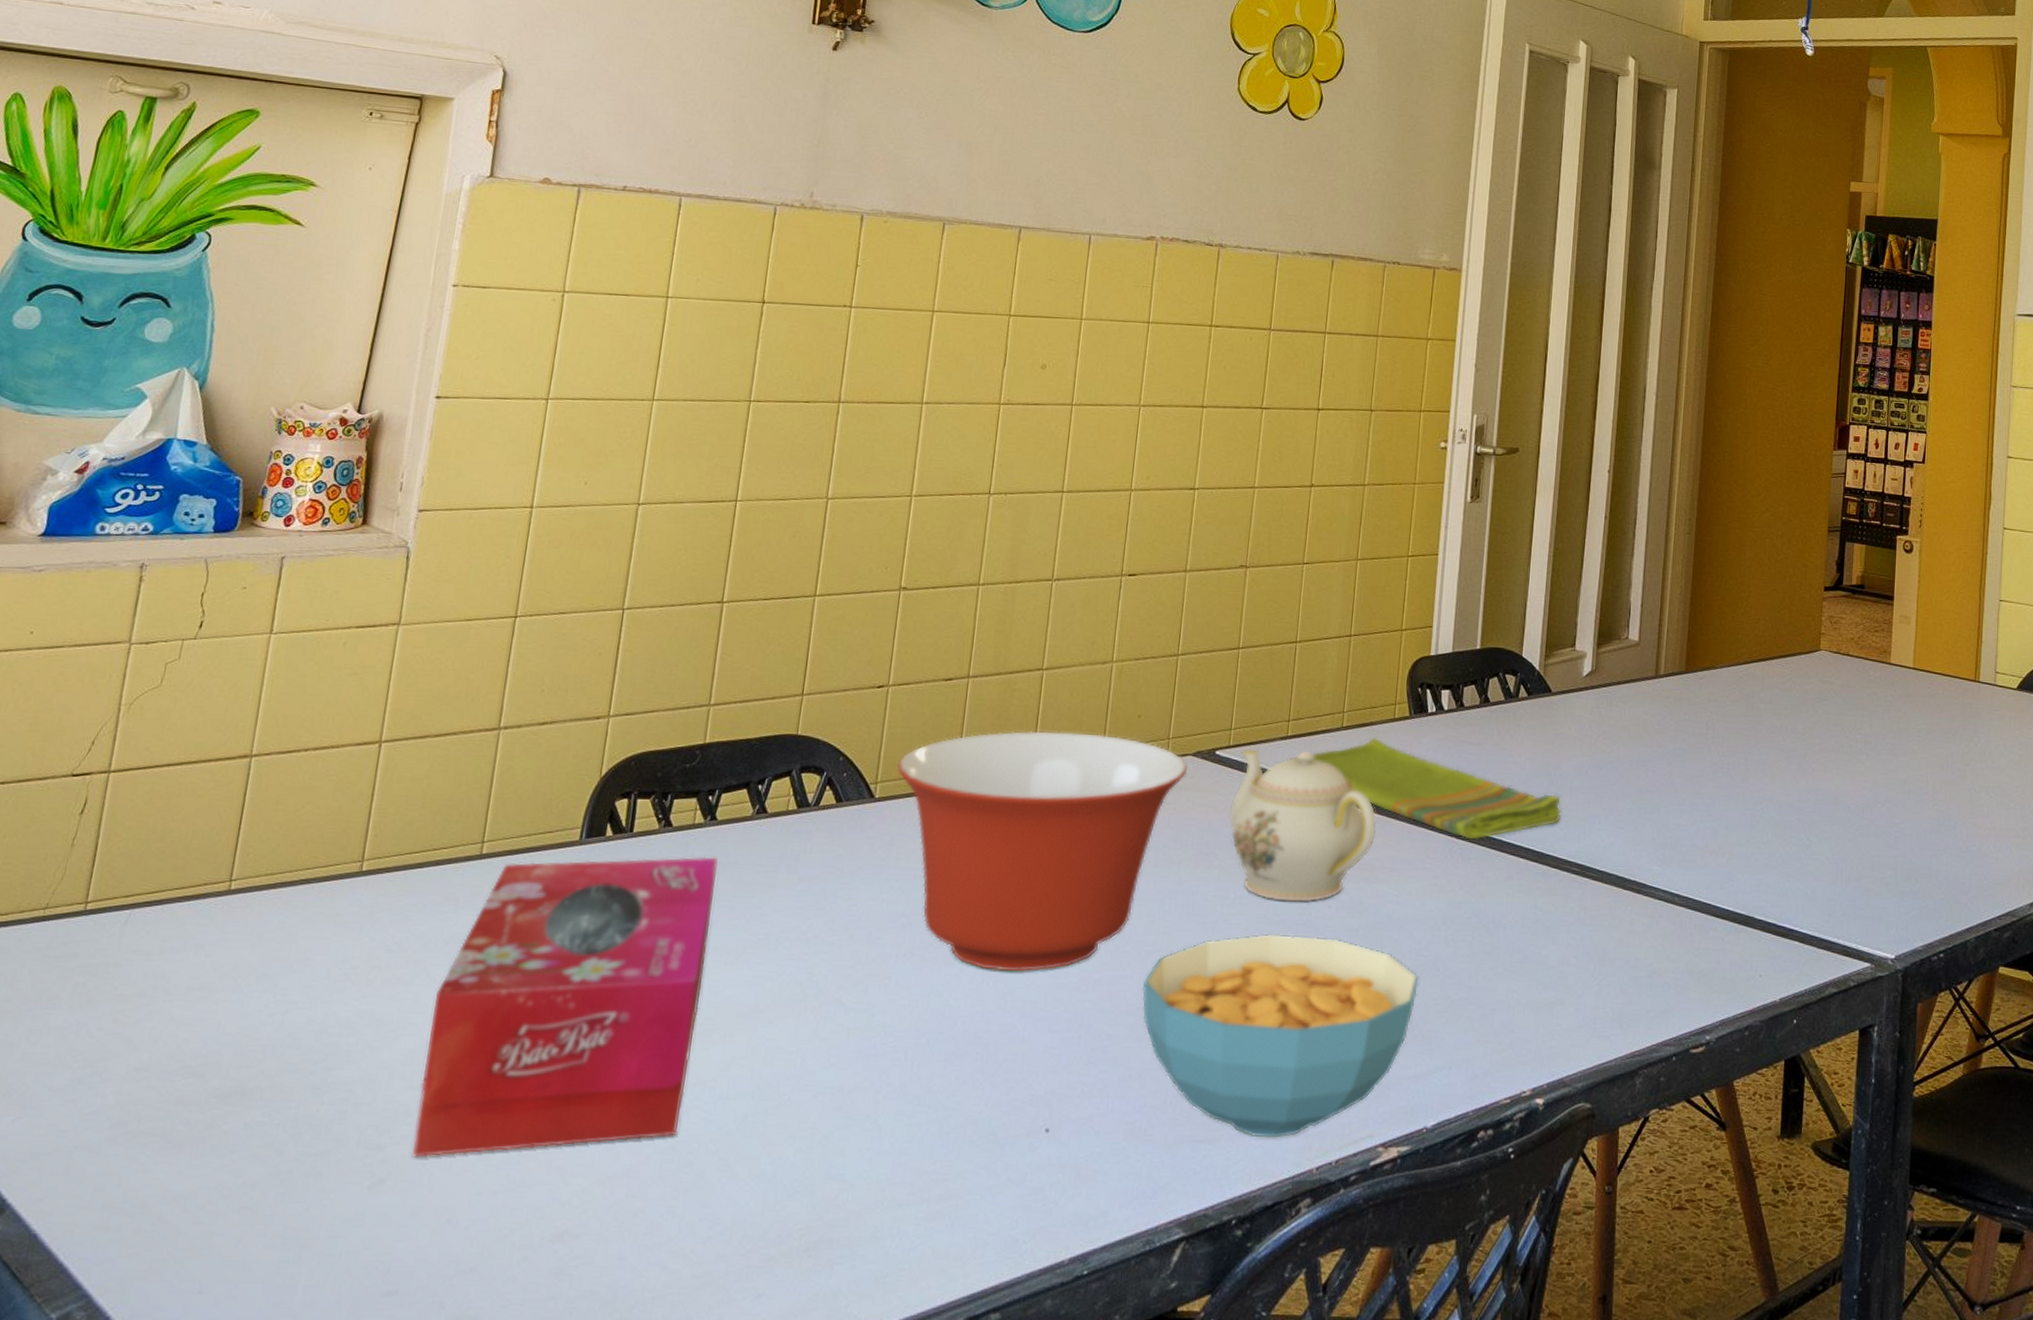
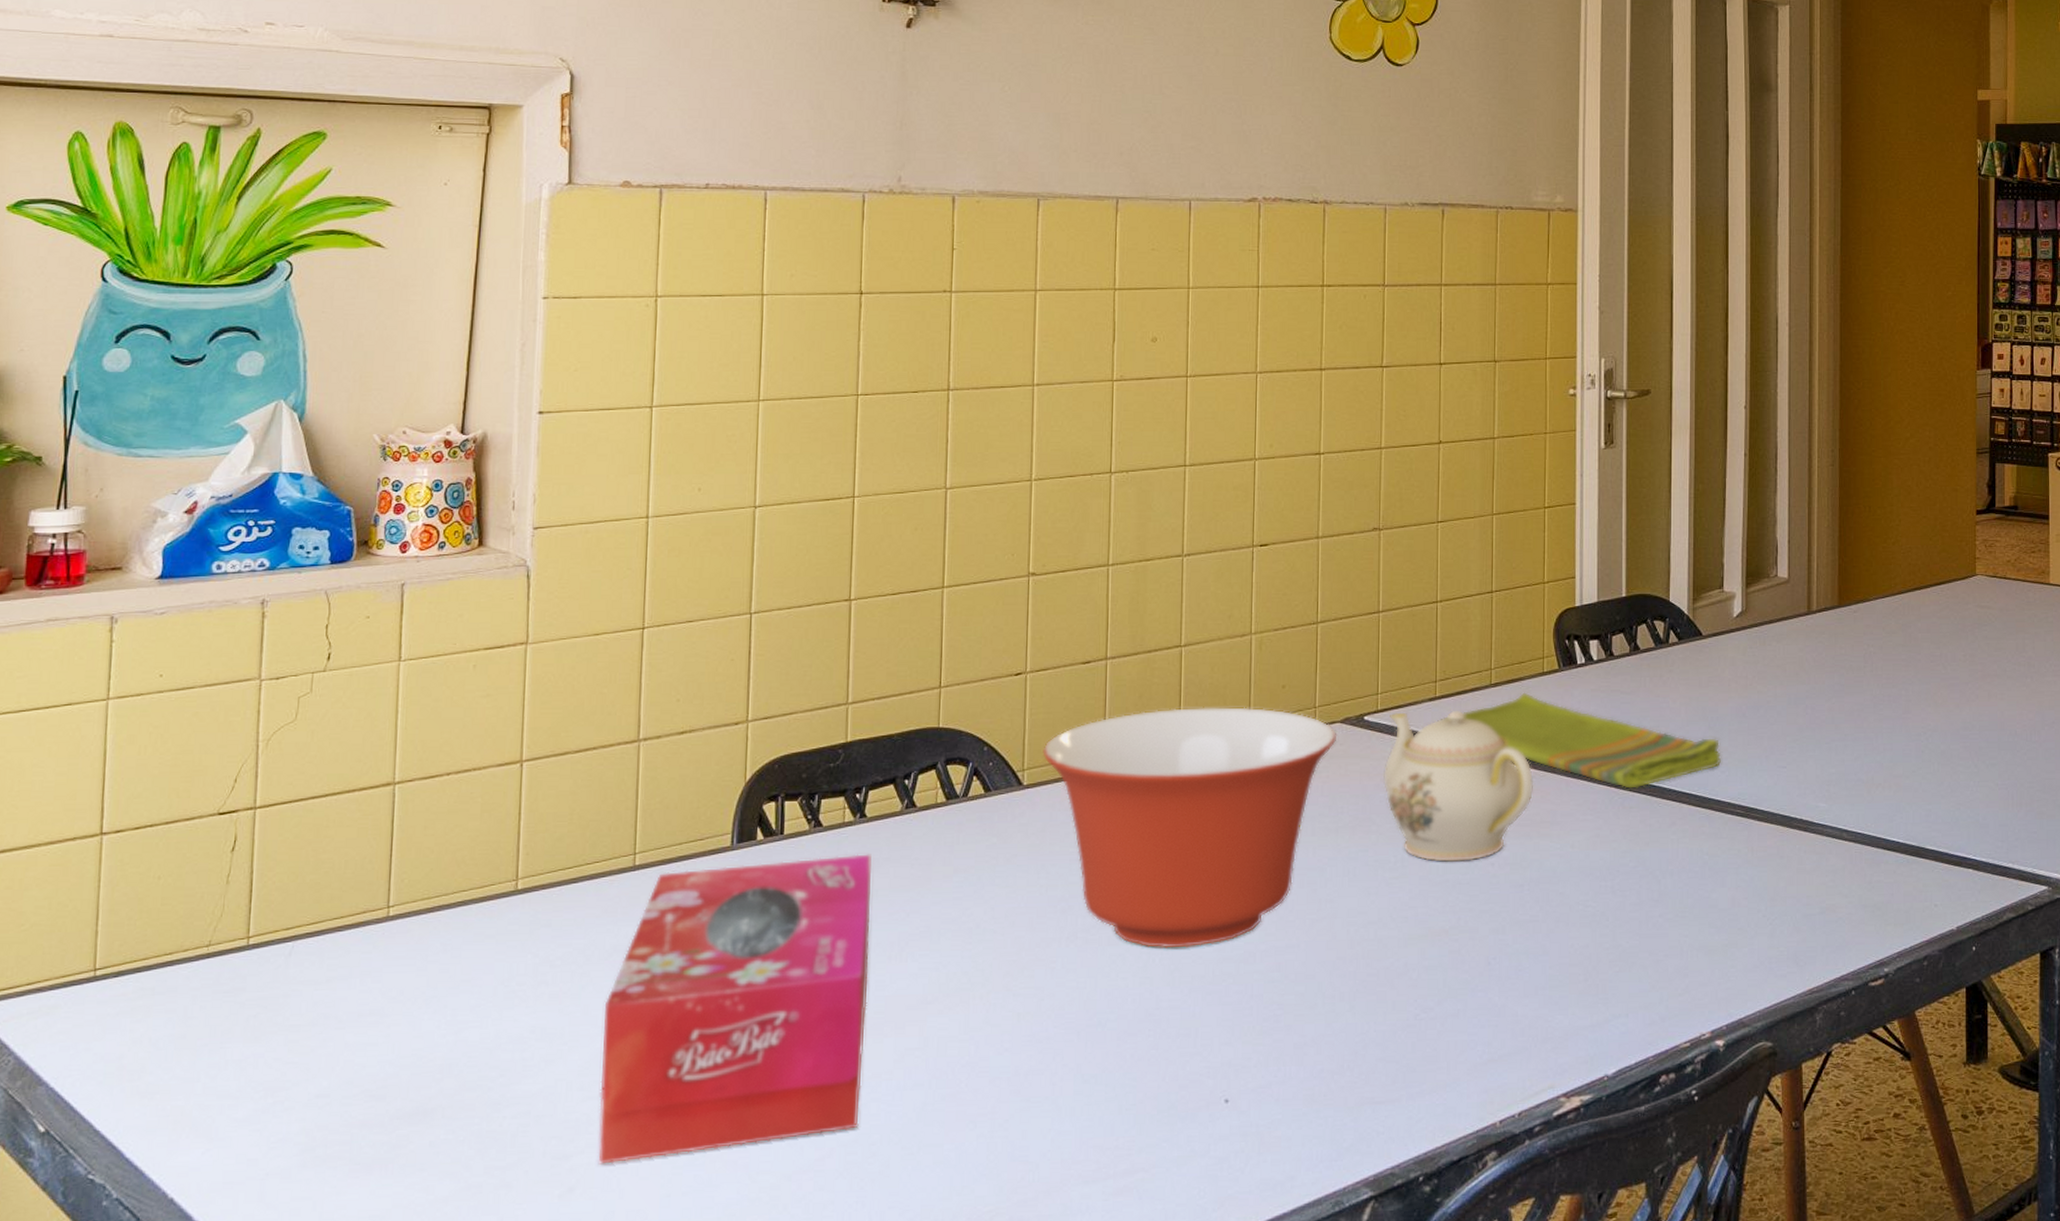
cereal bowl: present [1142,934,1420,1138] -> none [1309,894,1589,1096]

